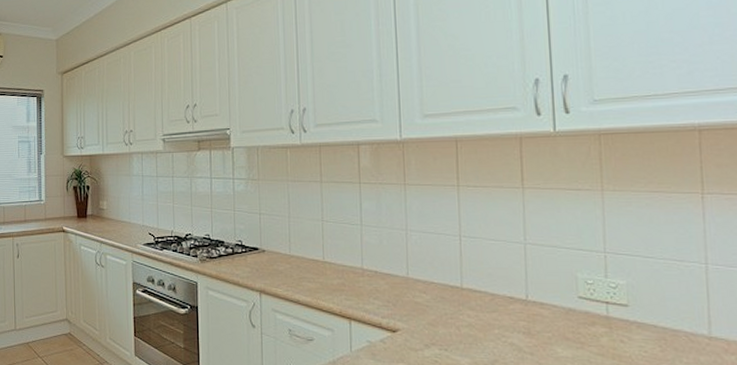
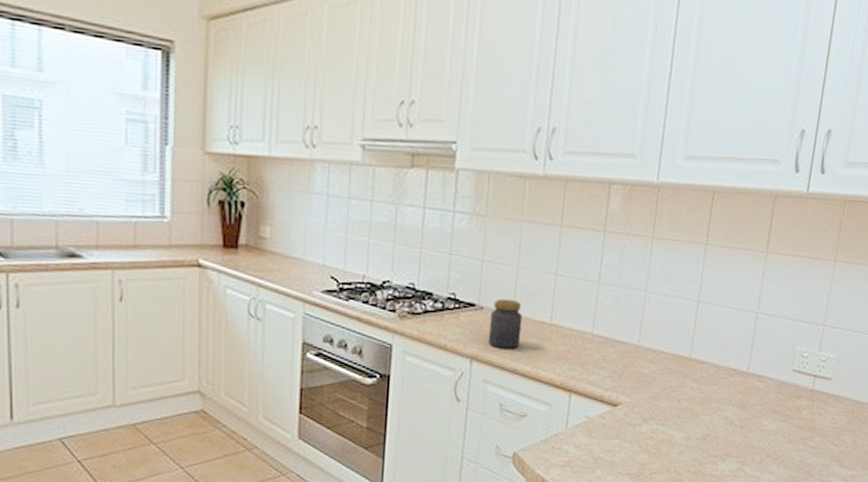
jar: none [271,243,300,284] -> present [488,299,523,349]

